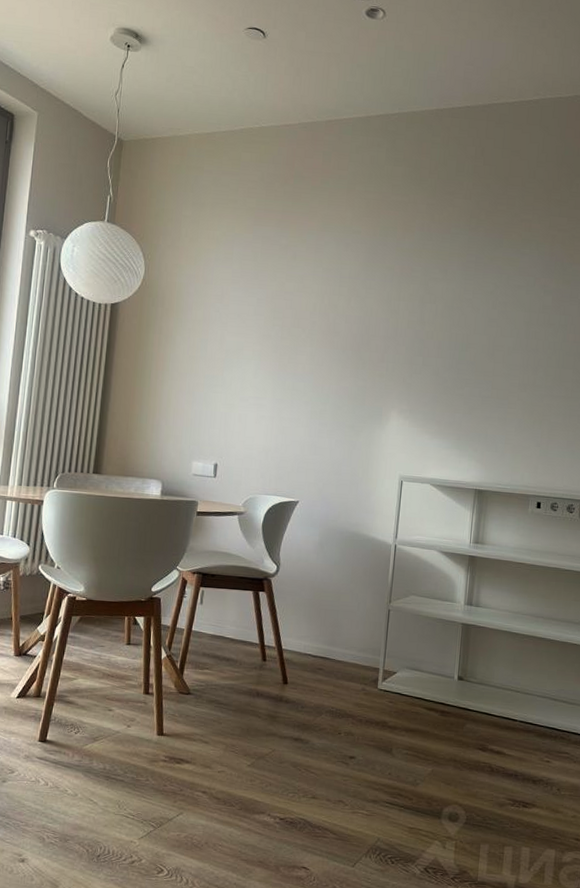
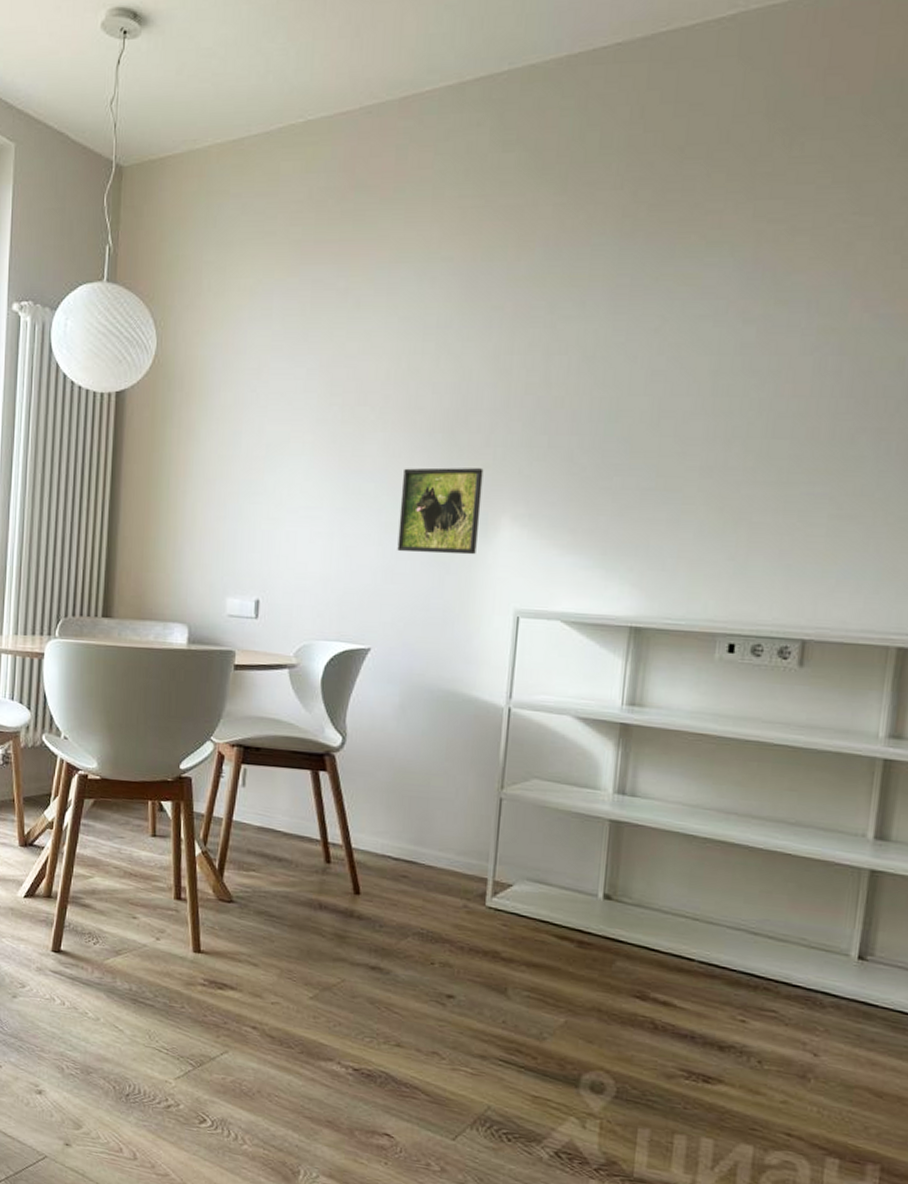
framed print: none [319,373,380,437] -> present [397,467,484,555]

